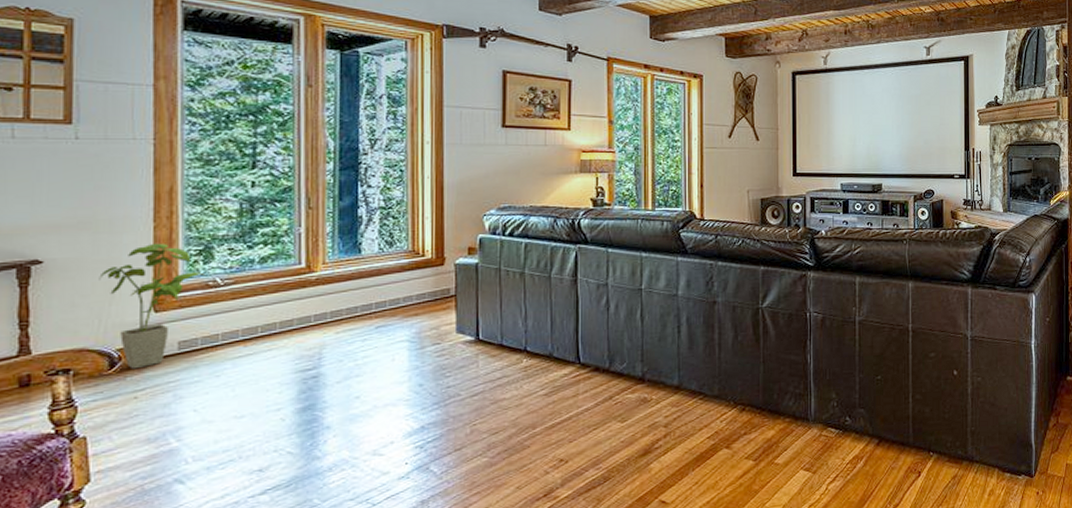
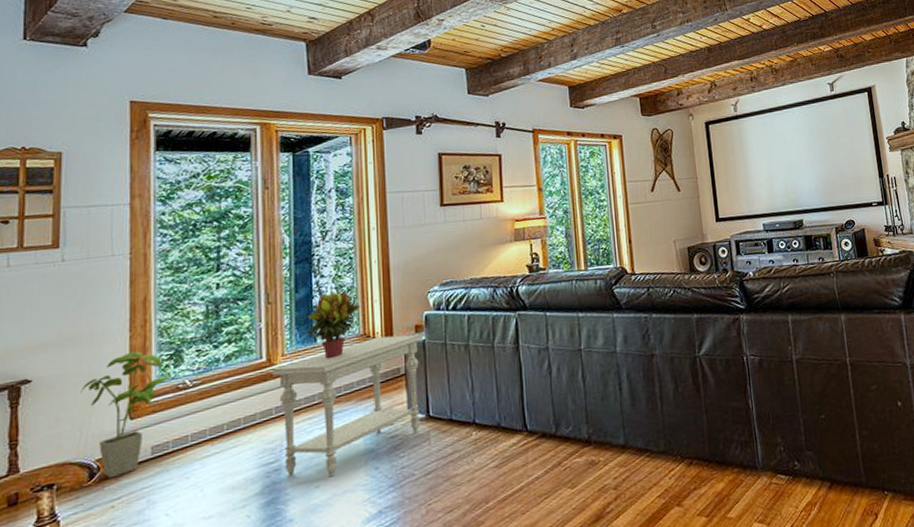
side table: none [311,254,476,389] -> present [271,334,423,477]
potted plant: none [349,203,411,272] -> present [305,290,361,359]

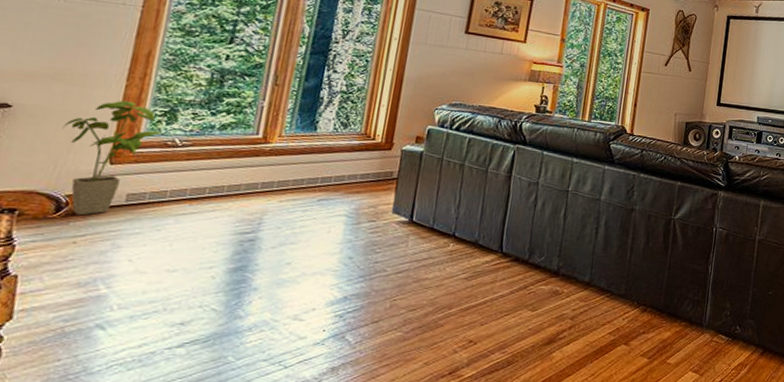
side table: present [271,334,423,477] -> none [259,138,422,257]
potted plant: present [305,290,361,359] -> none [306,87,368,150]

